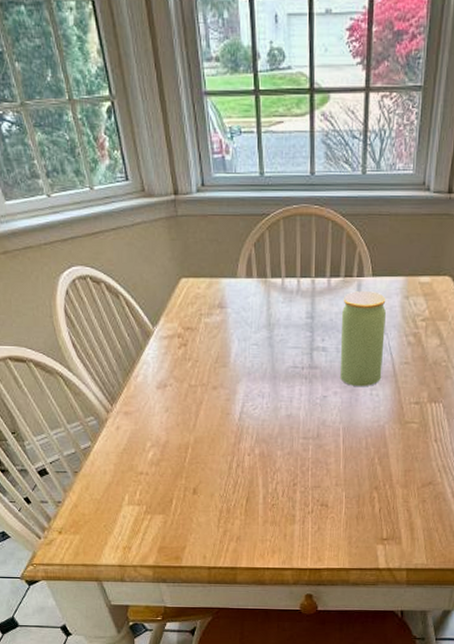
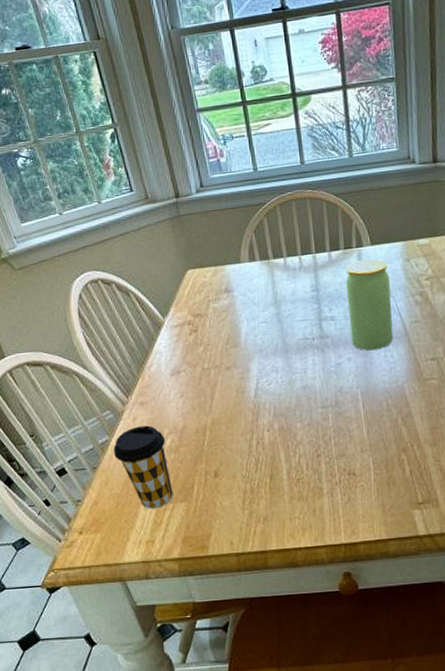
coffee cup: none [96,436,152,517] -> present [114,425,173,509]

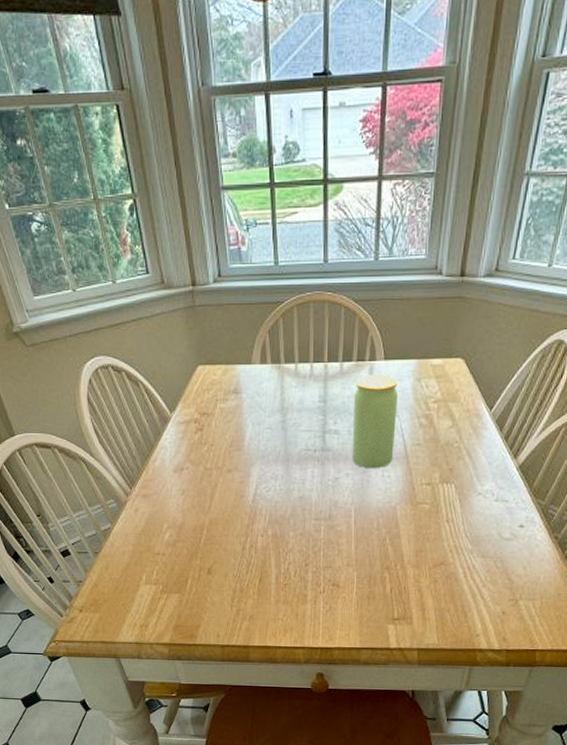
coffee cup: present [114,425,173,509] -> none [115,518,168,597]

